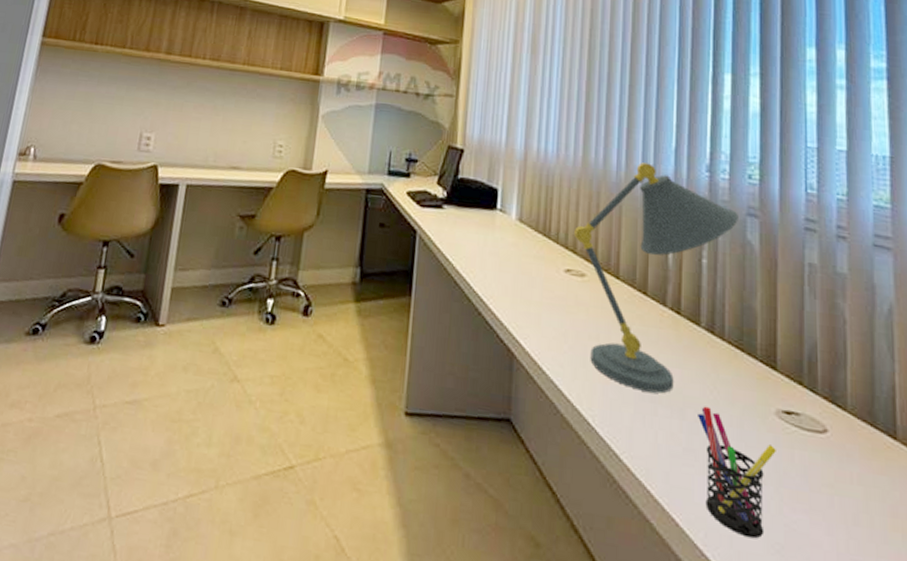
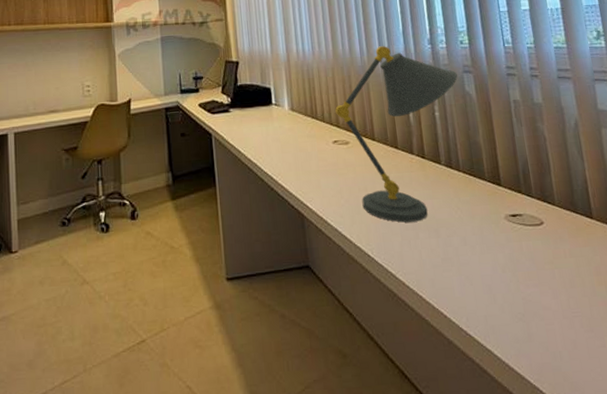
pen holder: present [698,406,776,539] -> none [449,223,509,314]

